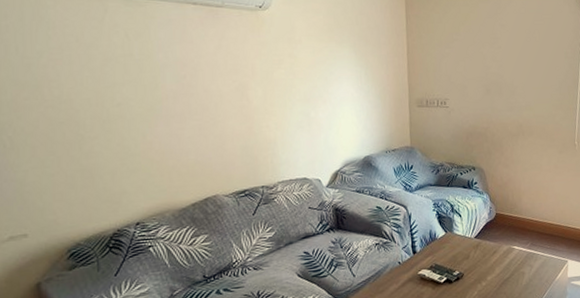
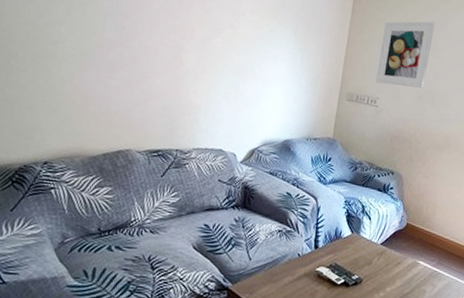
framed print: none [440,13,490,84] -> present [376,21,436,88]

